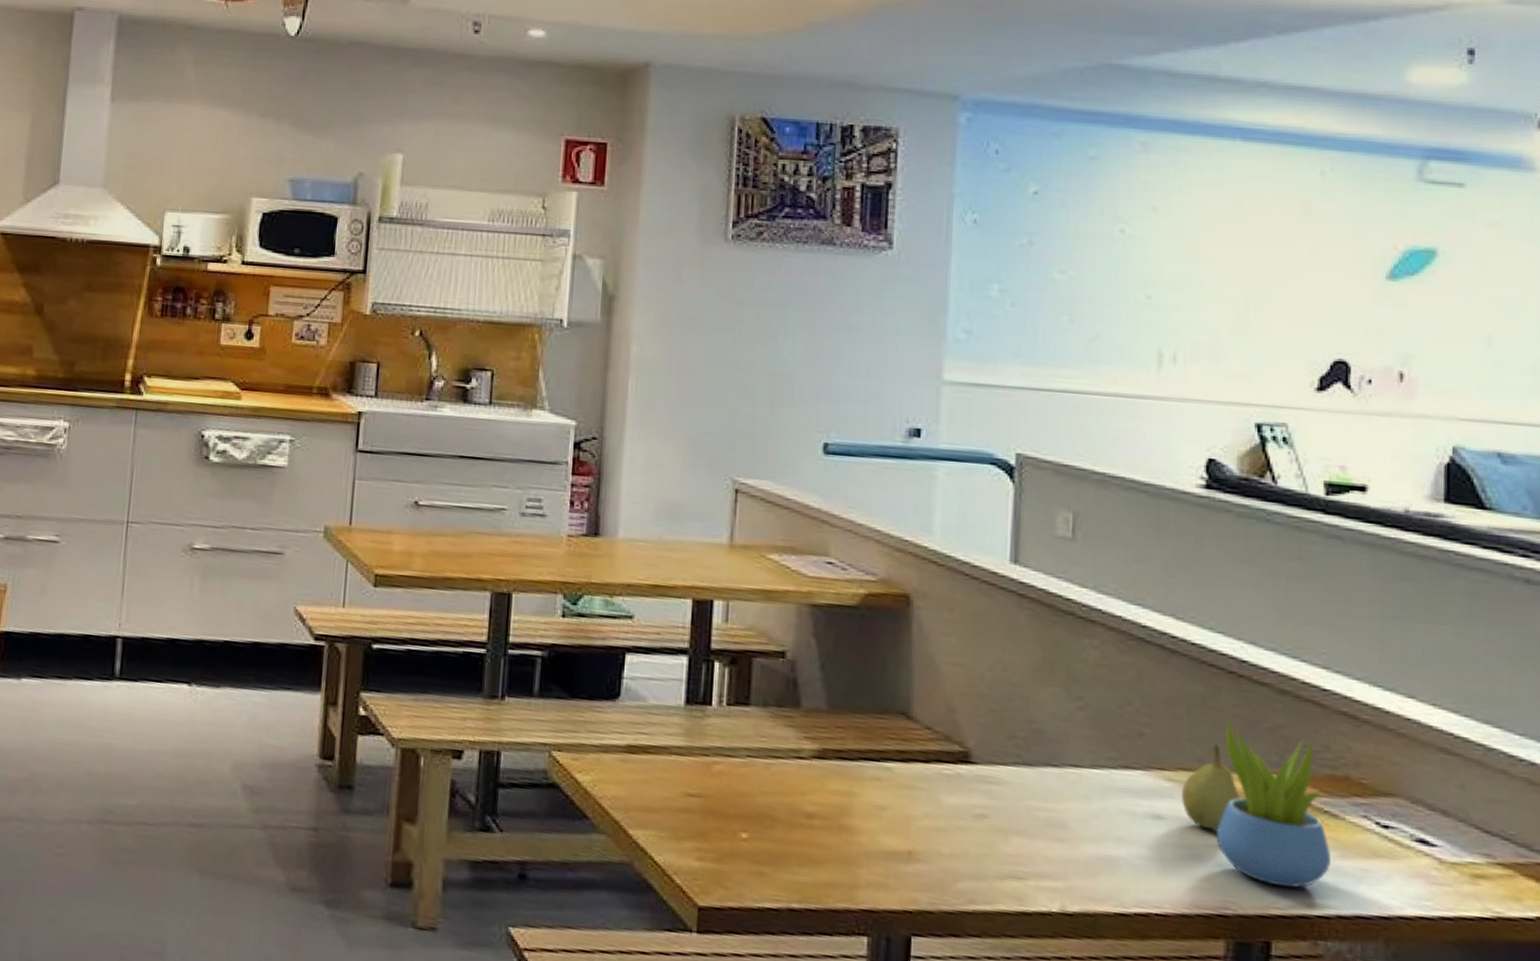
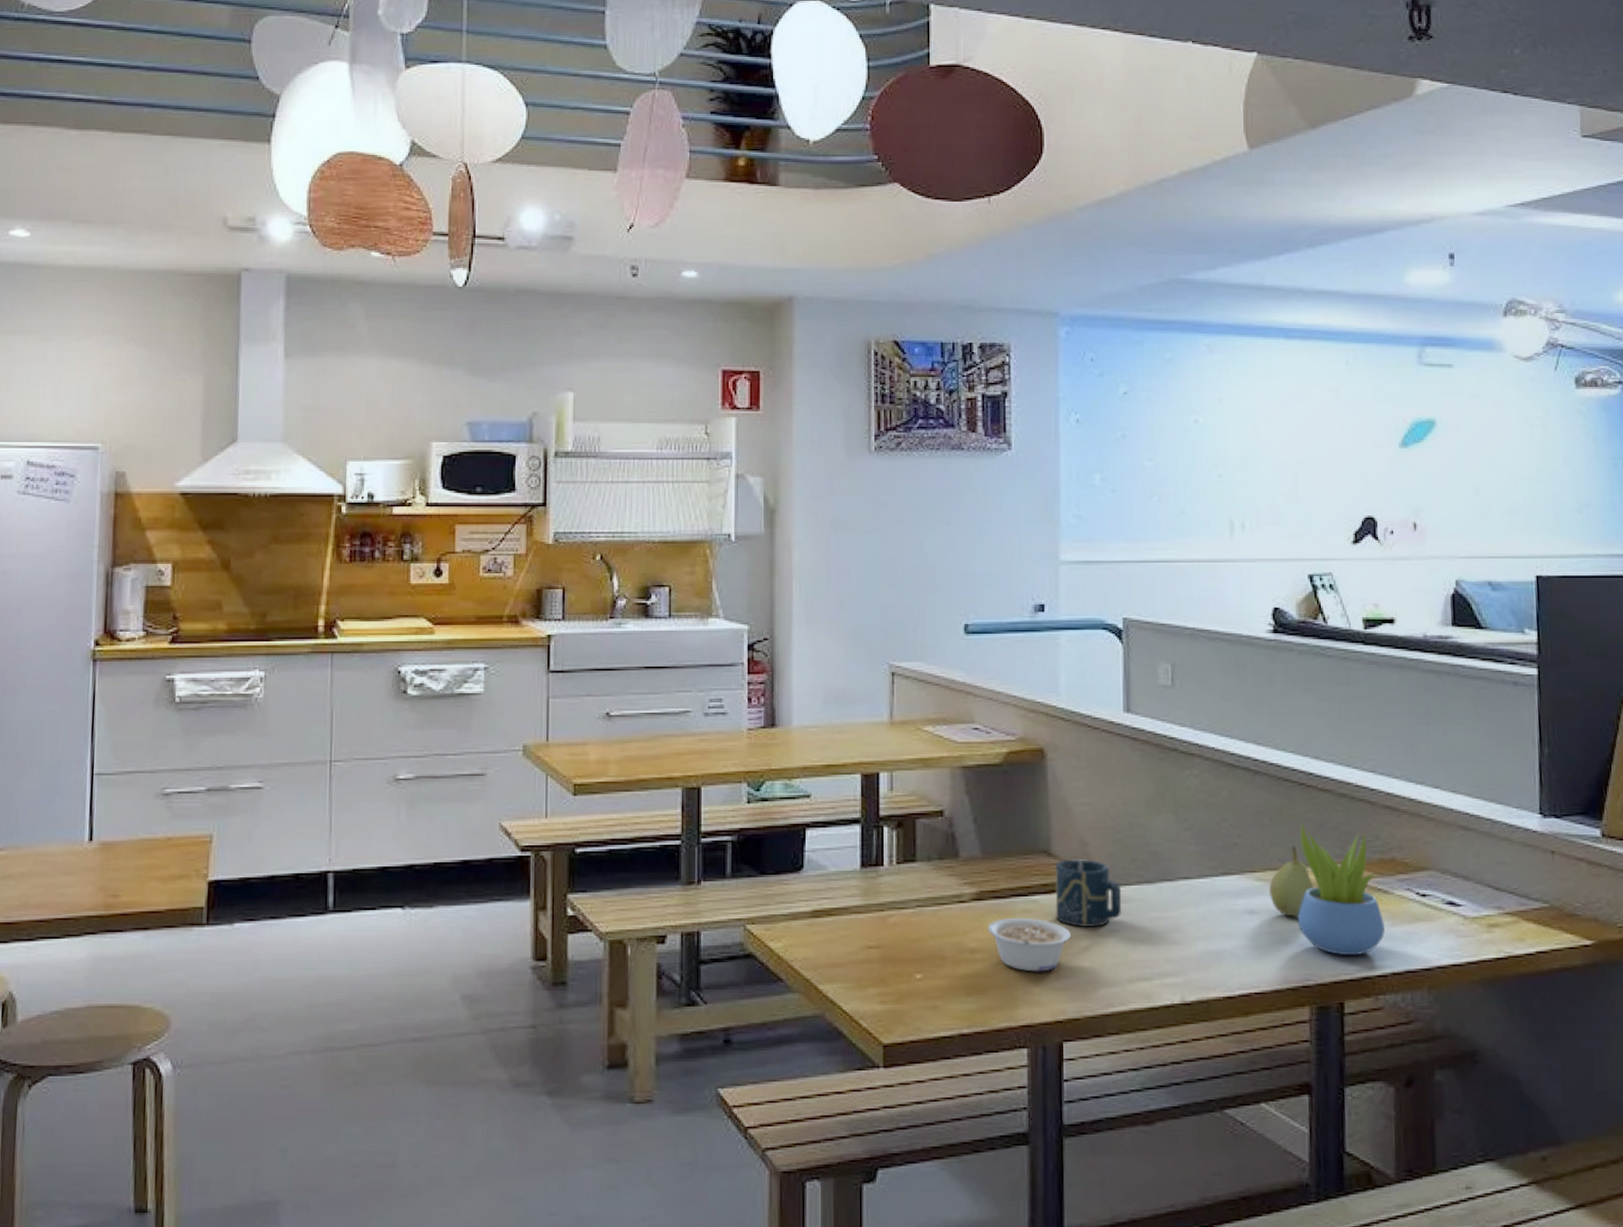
legume: none [829,783,929,851] -> present [988,918,1071,972]
cup: none [911,725,995,809] -> present [1054,858,1122,928]

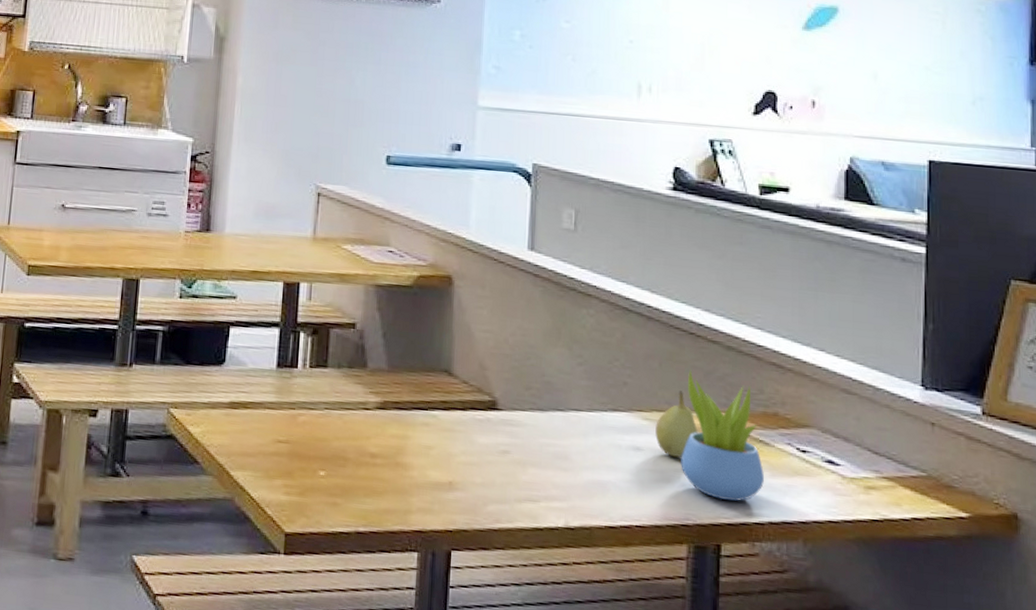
legume: present [988,918,1071,972] -> none [388,428,465,483]
cup: present [1054,858,1122,928] -> none [452,380,516,447]

